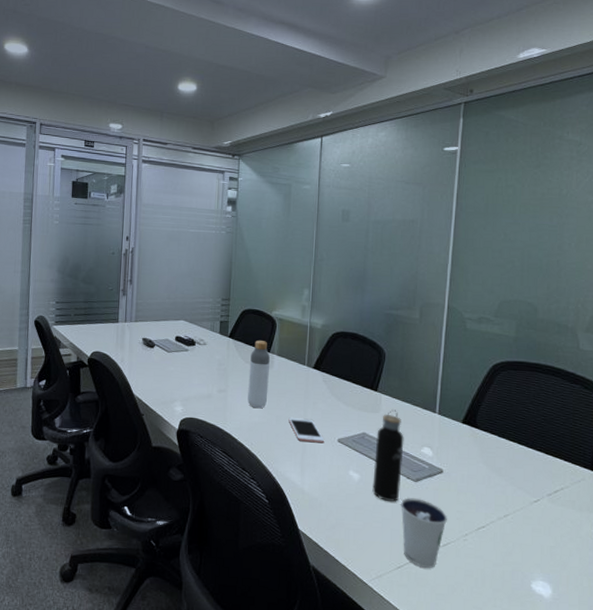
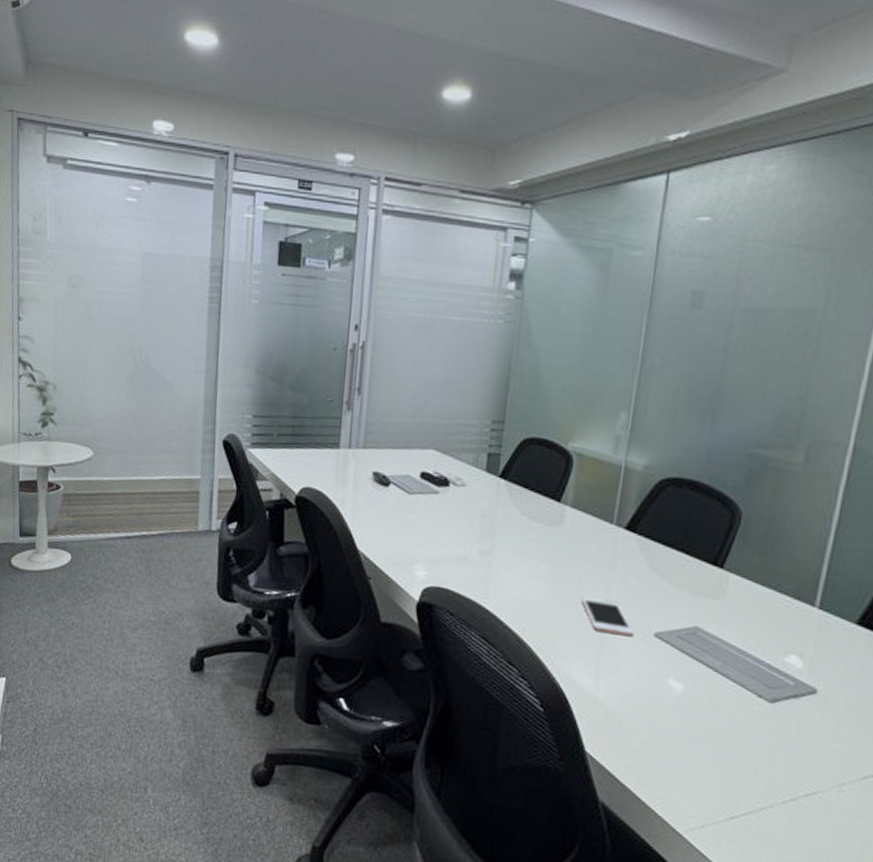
bottle: present [247,340,270,409] -> none [522,484,560,581]
water bottle: present [372,409,404,502] -> none [701,596,760,728]
dixie cup: present [401,498,448,568] -> none [741,724,817,824]

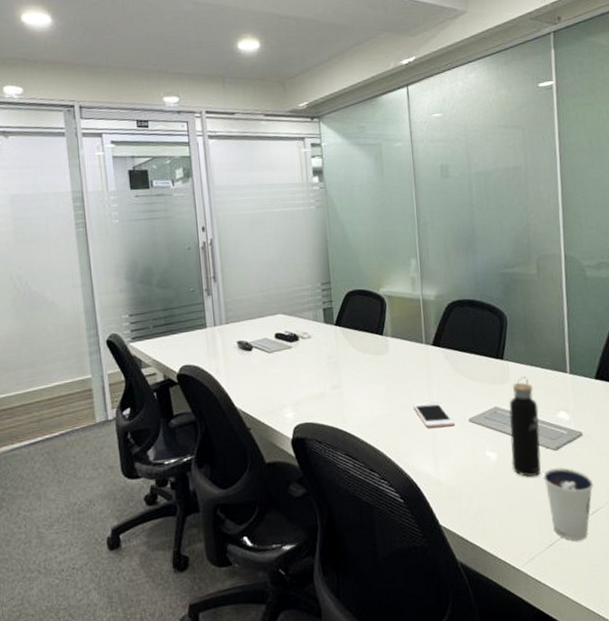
water bottle: none [701,596,760,728] -> present [509,376,541,477]
dixie cup: none [741,724,817,824] -> present [543,468,594,541]

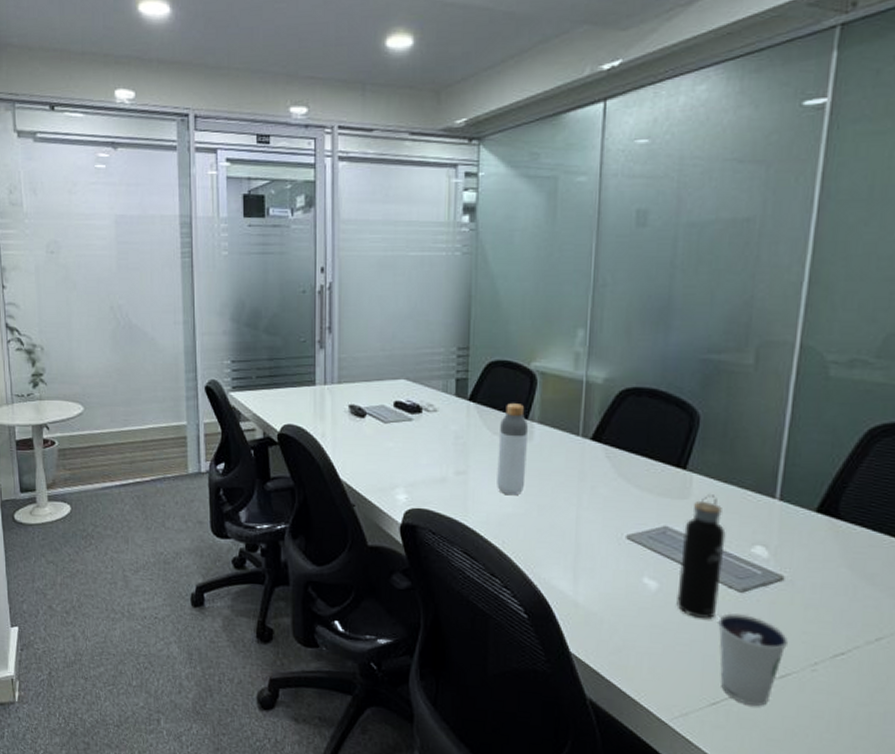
bottle: none [362,323,388,400] -> present [497,403,528,496]
cell phone: present [413,402,455,428] -> none [555,507,608,541]

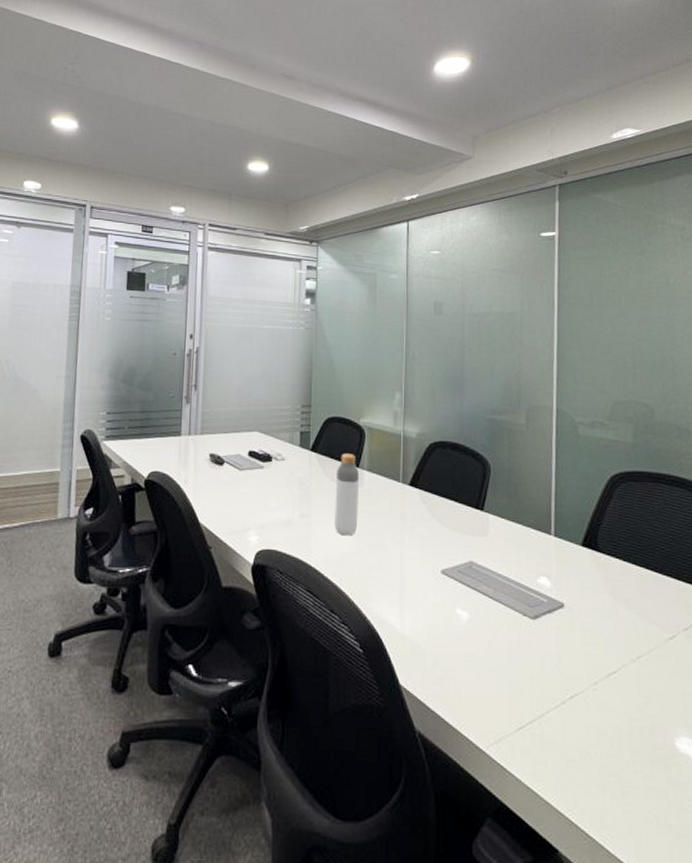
water bottle: present [676,494,726,619] -> none [484,532,518,646]
dixie cup: present [718,613,789,706] -> none [518,639,574,727]

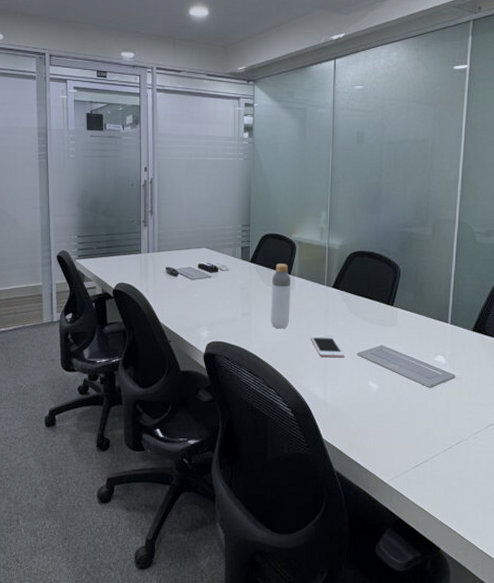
cell phone: none [383,546,426,576] -> present [310,336,345,358]

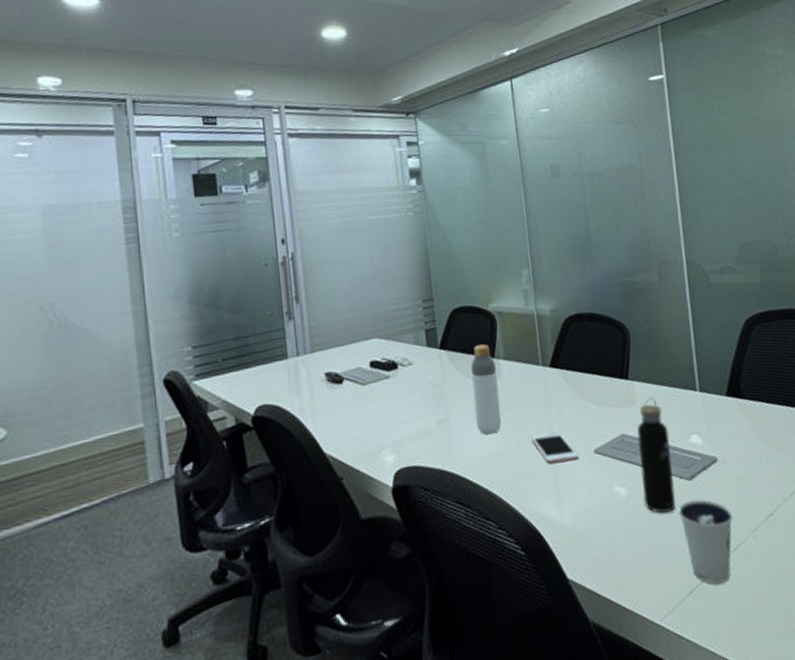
water bottle: none [390,322,419,408] -> present [637,397,676,513]
dixie cup: none [417,403,460,465] -> present [679,500,733,585]

